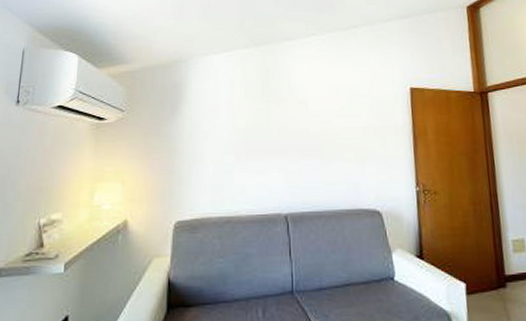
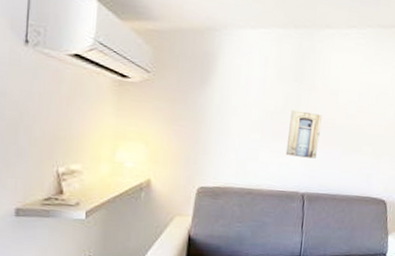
wall art: none [261,125,295,174] -> present [285,110,322,159]

